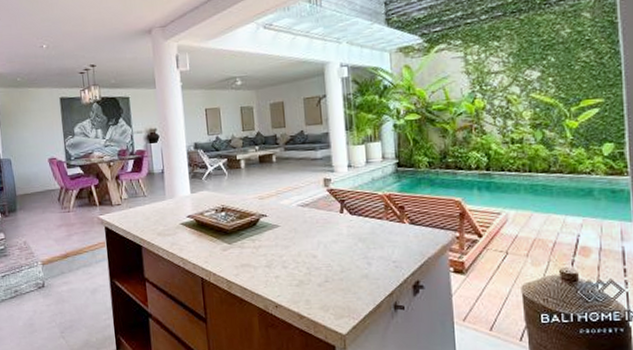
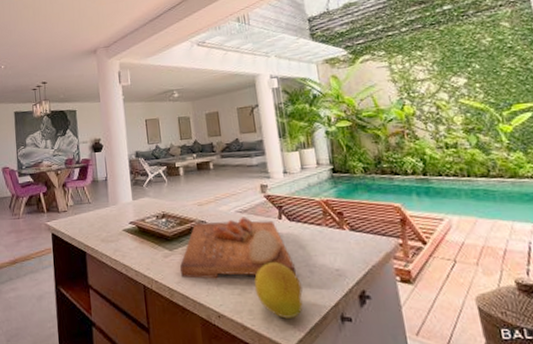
cutting board: none [238,210,355,272] -> present [179,216,297,279]
fruit: none [312,255,359,308] -> present [254,262,303,319]

